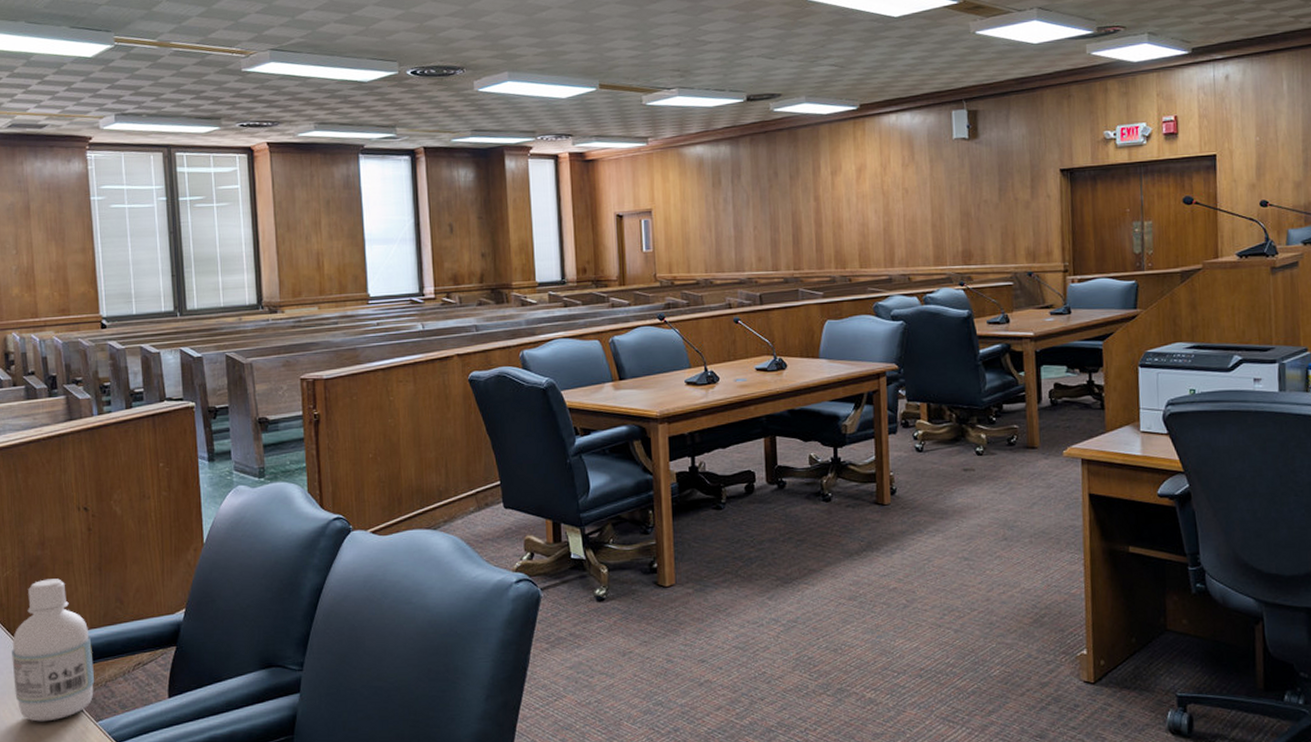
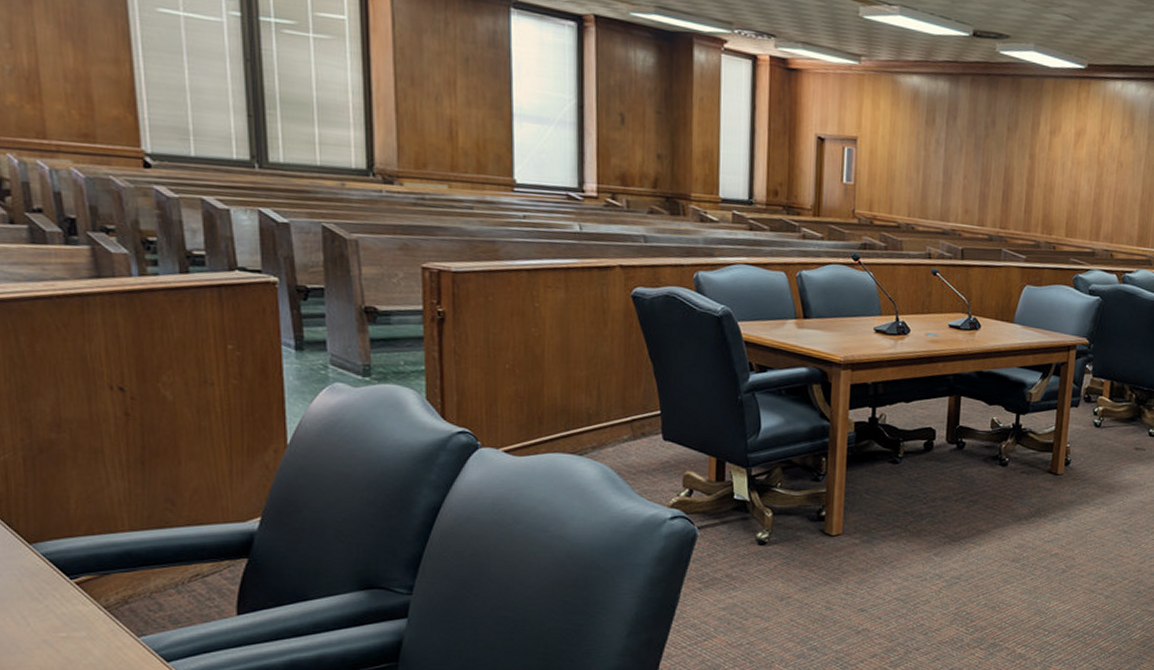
bottle: present [12,578,95,722] -> none [15,468,136,634]

